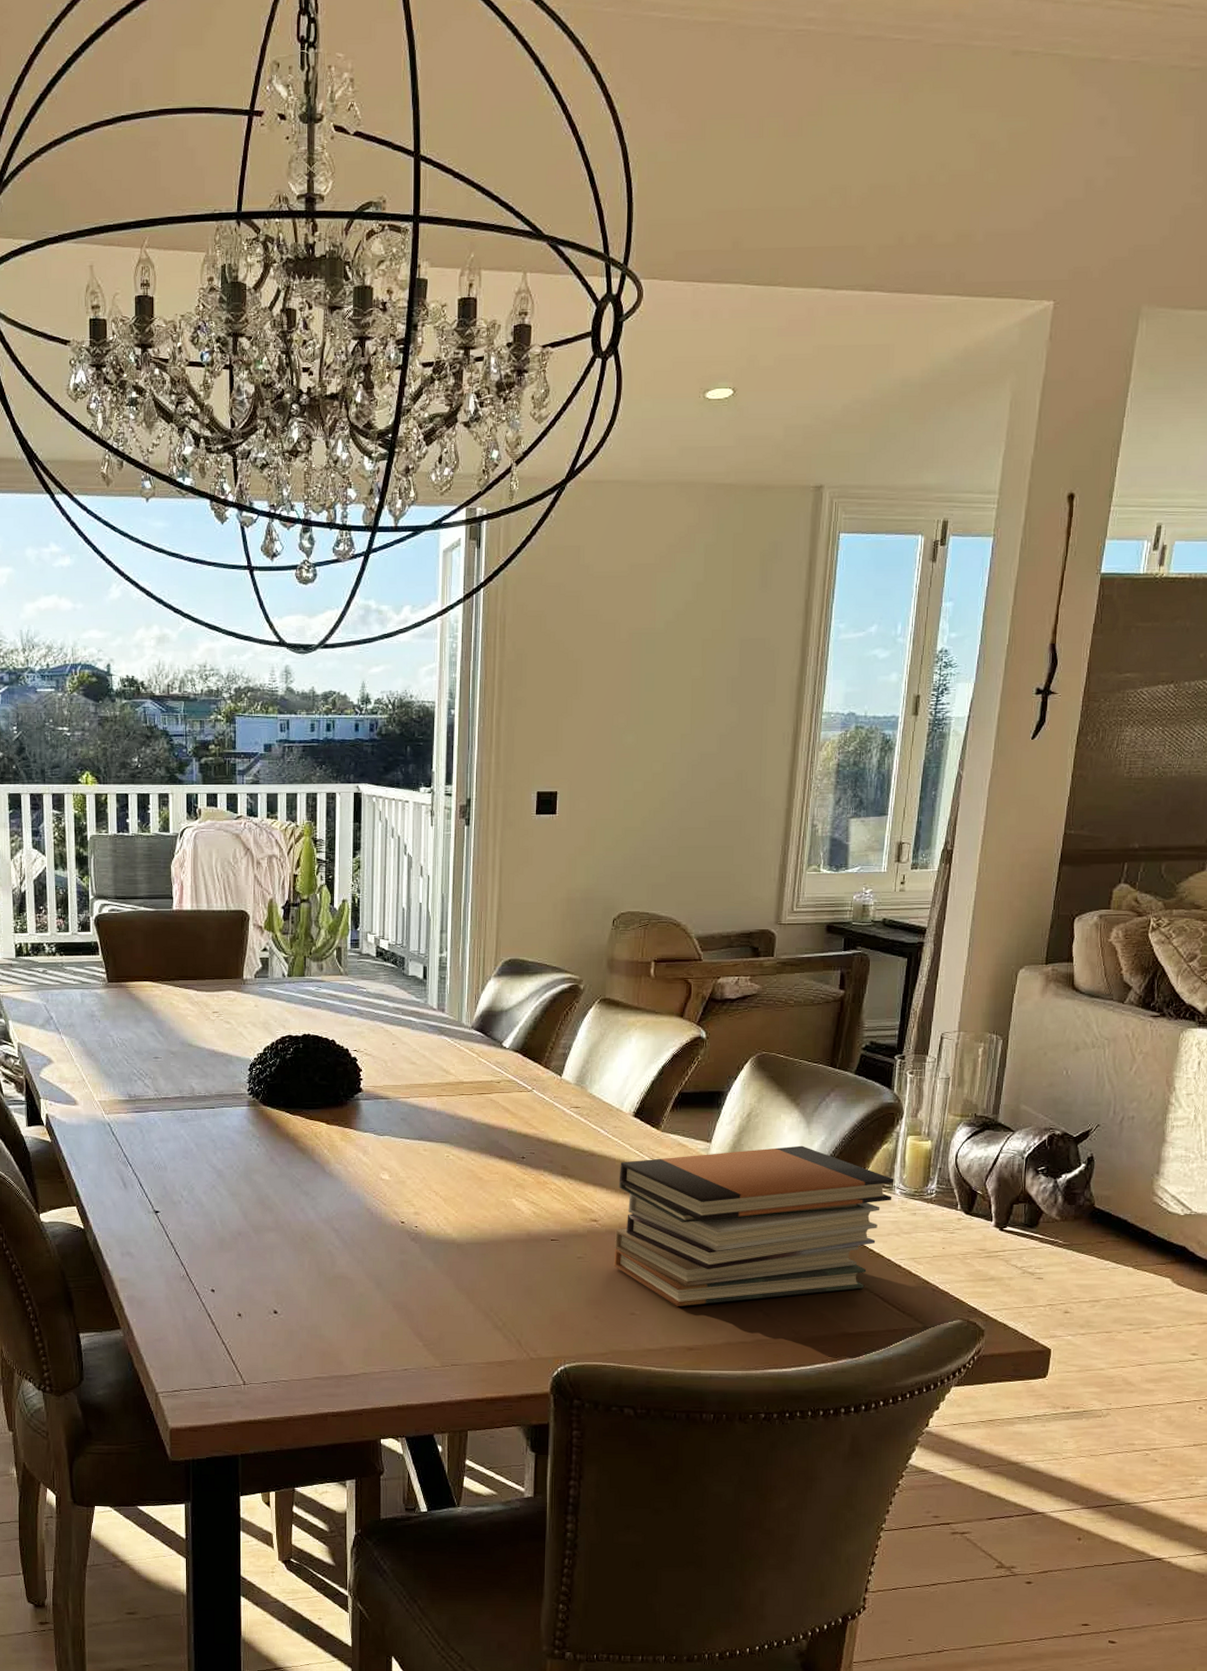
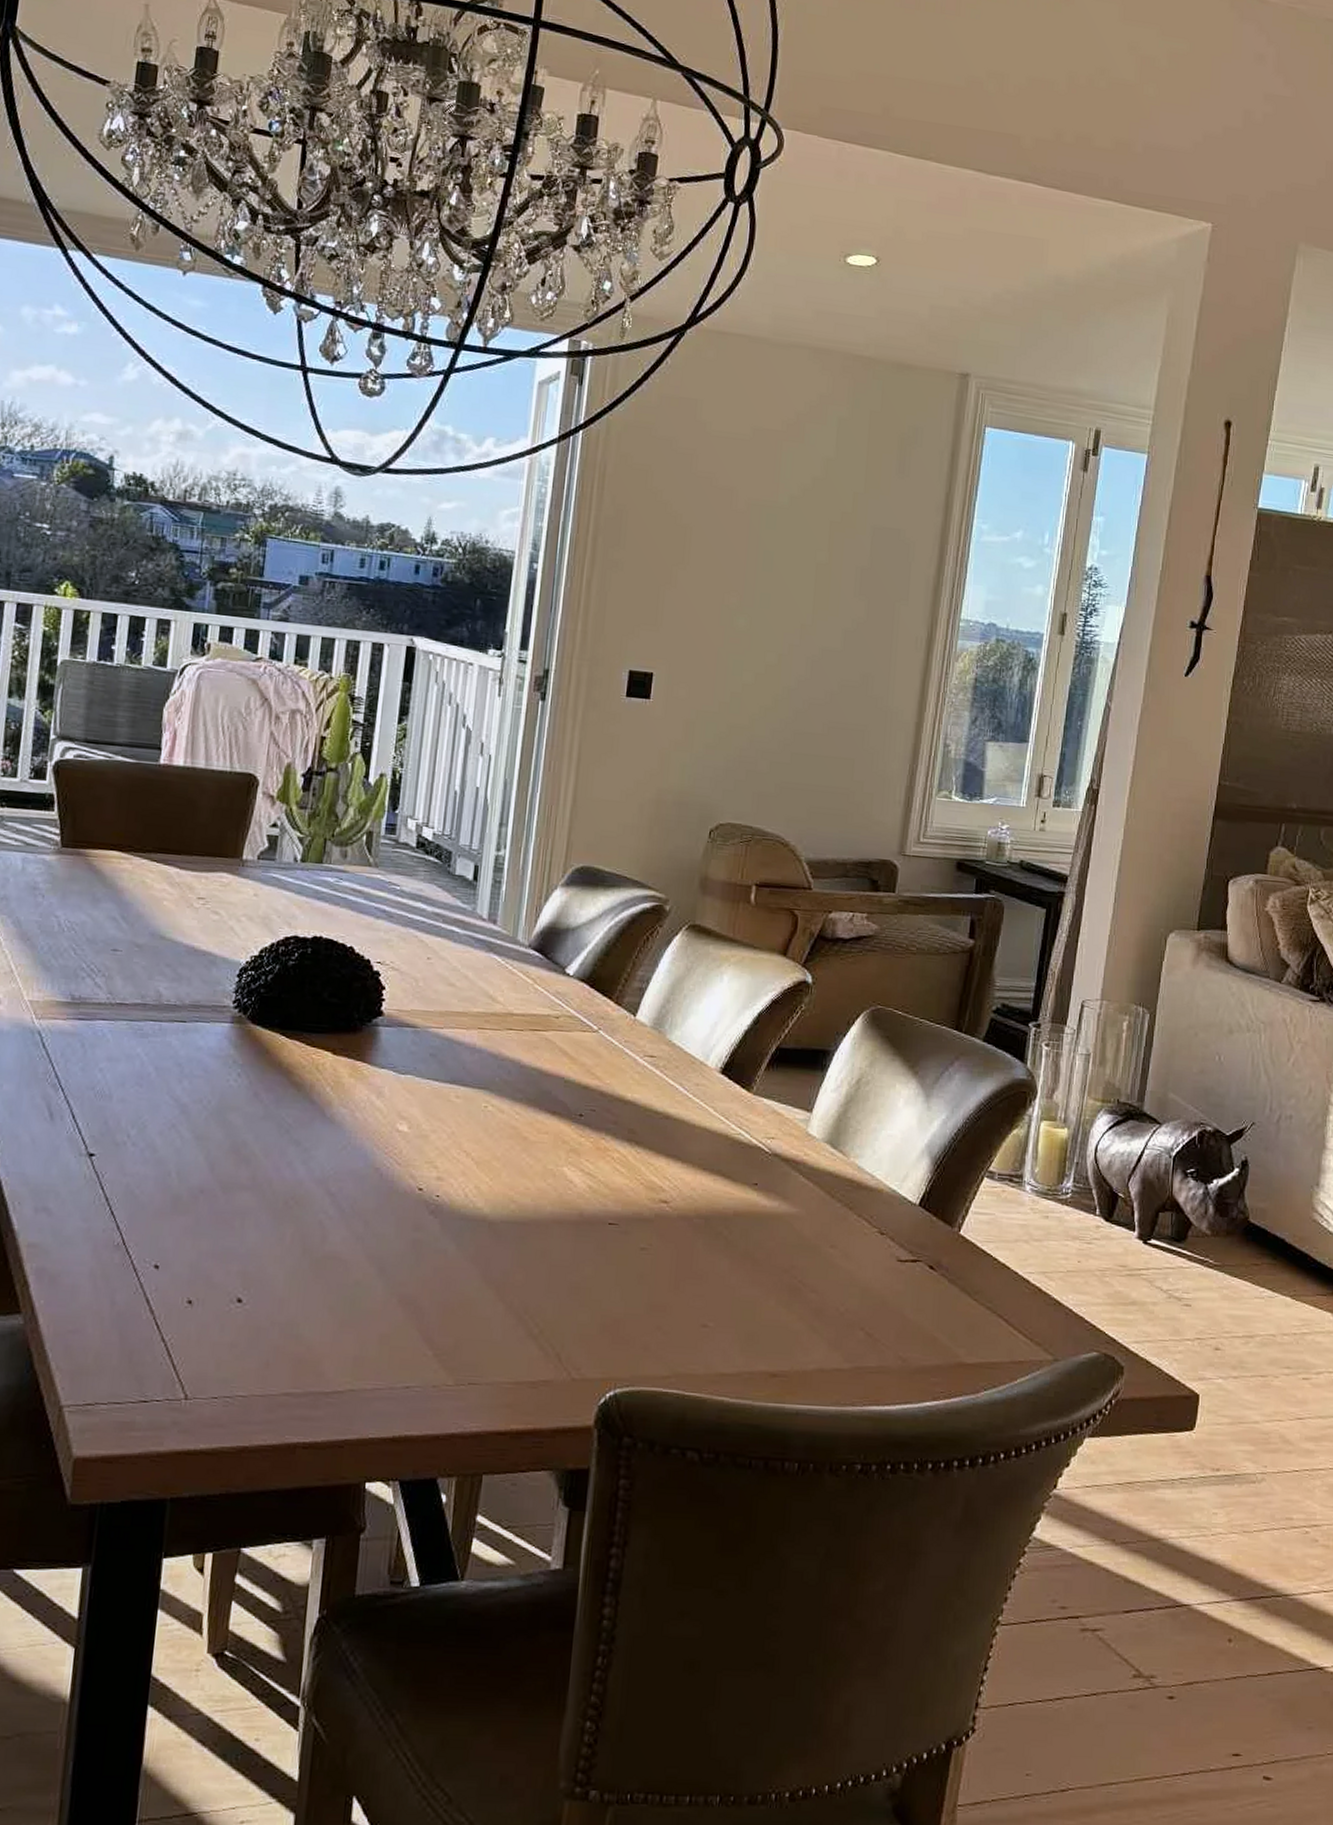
book stack: present [613,1145,894,1306] -> none [684,1123,1025,1319]

